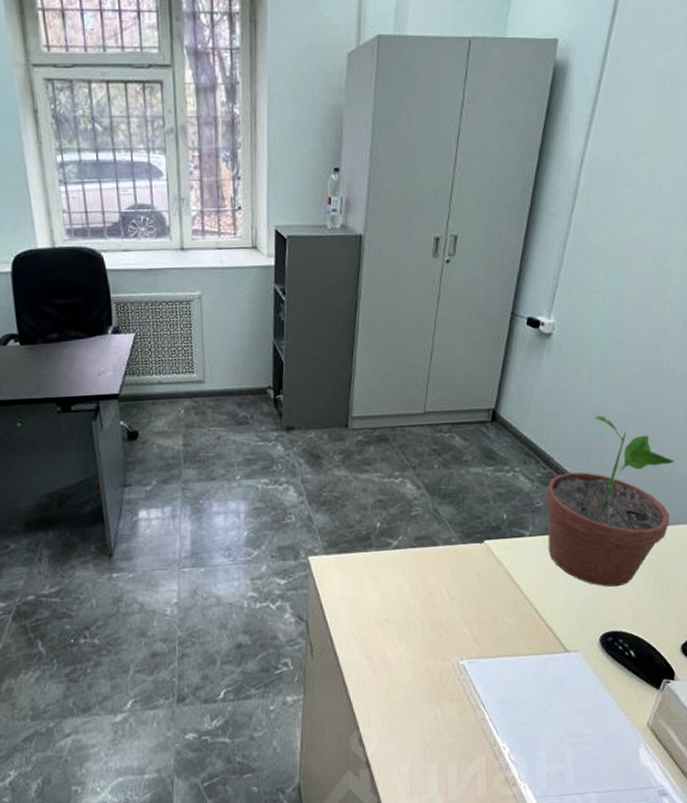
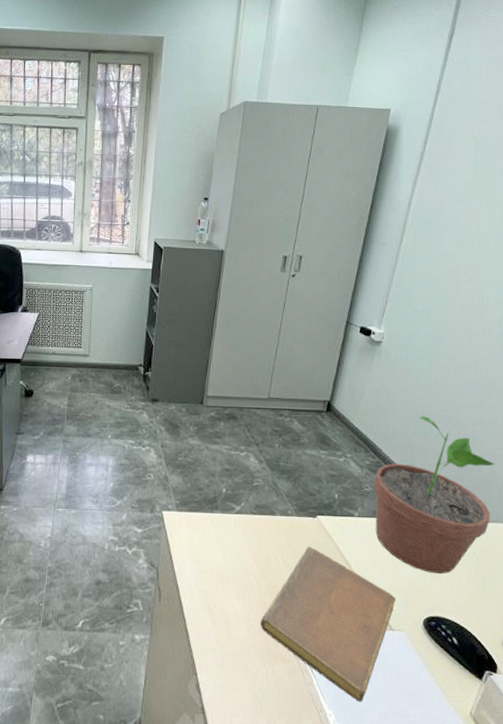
notebook: none [425,575,571,731] -> present [260,546,396,703]

